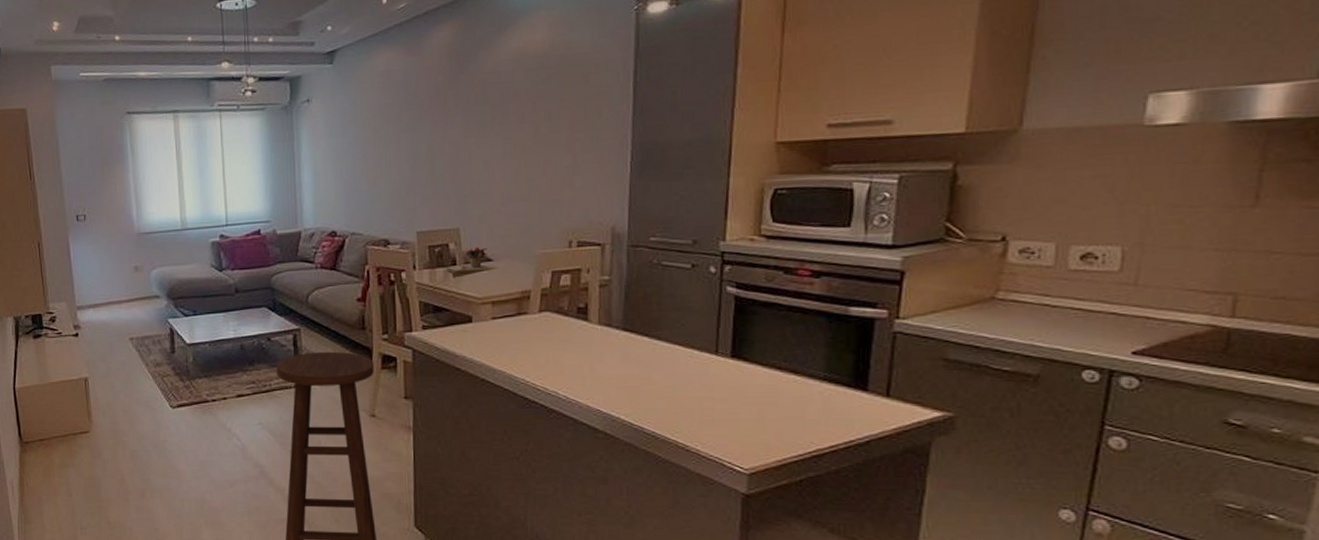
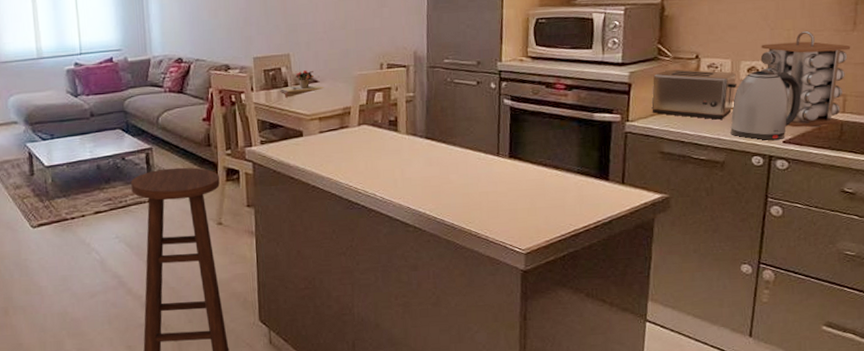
toaster: none [933,254,1064,320] -> present [651,69,738,120]
kettle: none [1050,258,1165,350] -> present [730,70,802,141]
spice rack: none [1101,206,1249,335] -> present [760,30,851,128]

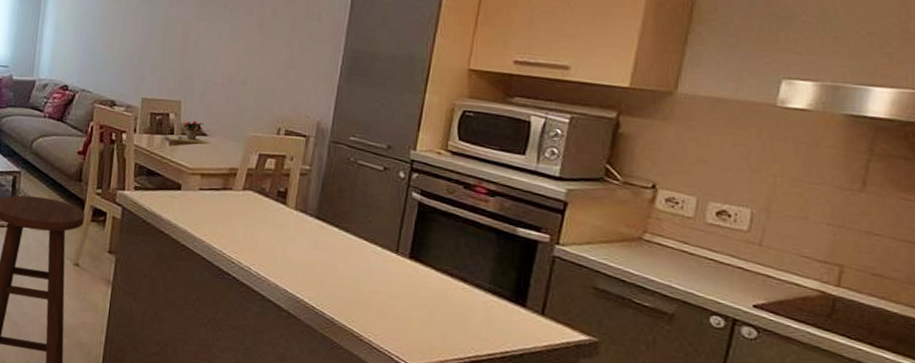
toaster: present [651,69,738,120] -> none [589,193,702,265]
kettle: present [730,70,802,141] -> none [686,216,785,303]
spice rack: present [760,30,851,128] -> none [734,180,856,300]

